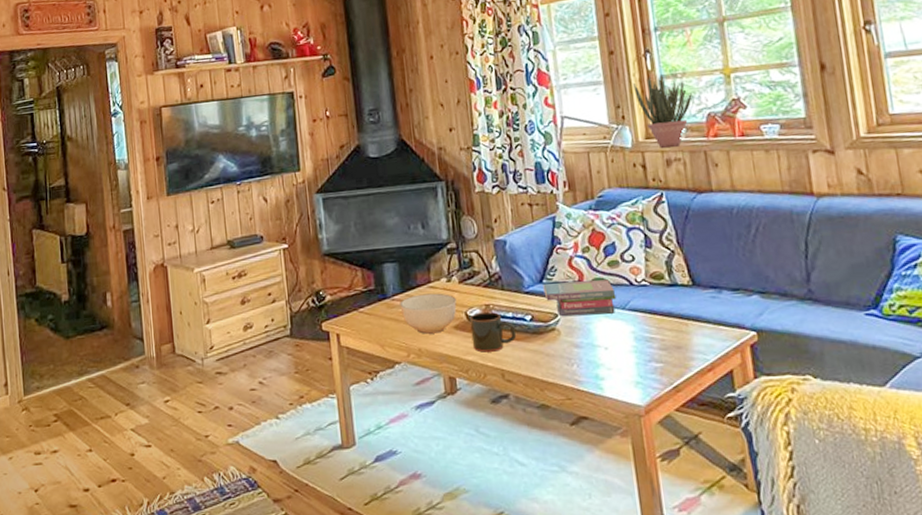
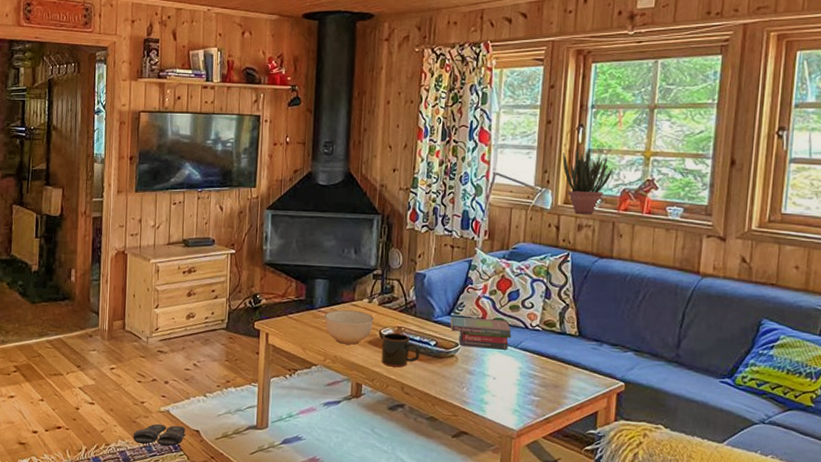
slippers: none [201,457,263,486] -> present [133,424,187,446]

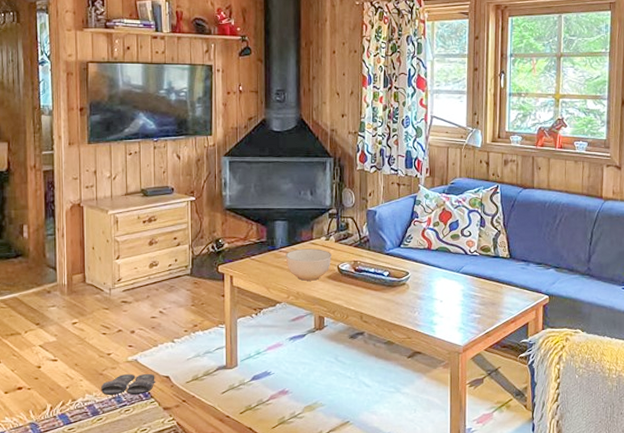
mug: present [381,332,421,368] -> none [340,266,376,298]
books: present [450,316,512,350] -> none [400,247,454,275]
potted plant: present [562,147,613,216] -> none [489,91,530,152]

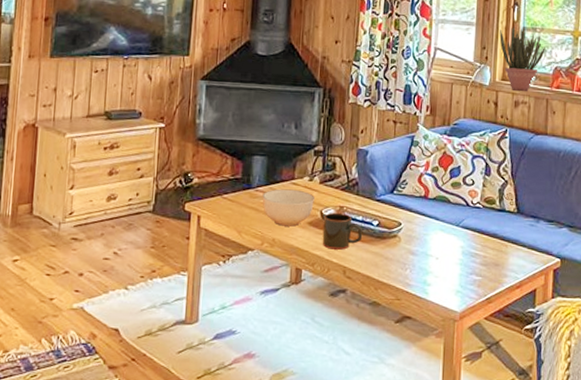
slippers: present [101,373,156,395] -> none [39,324,103,349]
mug: none [340,266,376,298] -> present [322,212,363,250]
potted plant: none [489,91,530,152] -> present [499,25,545,92]

